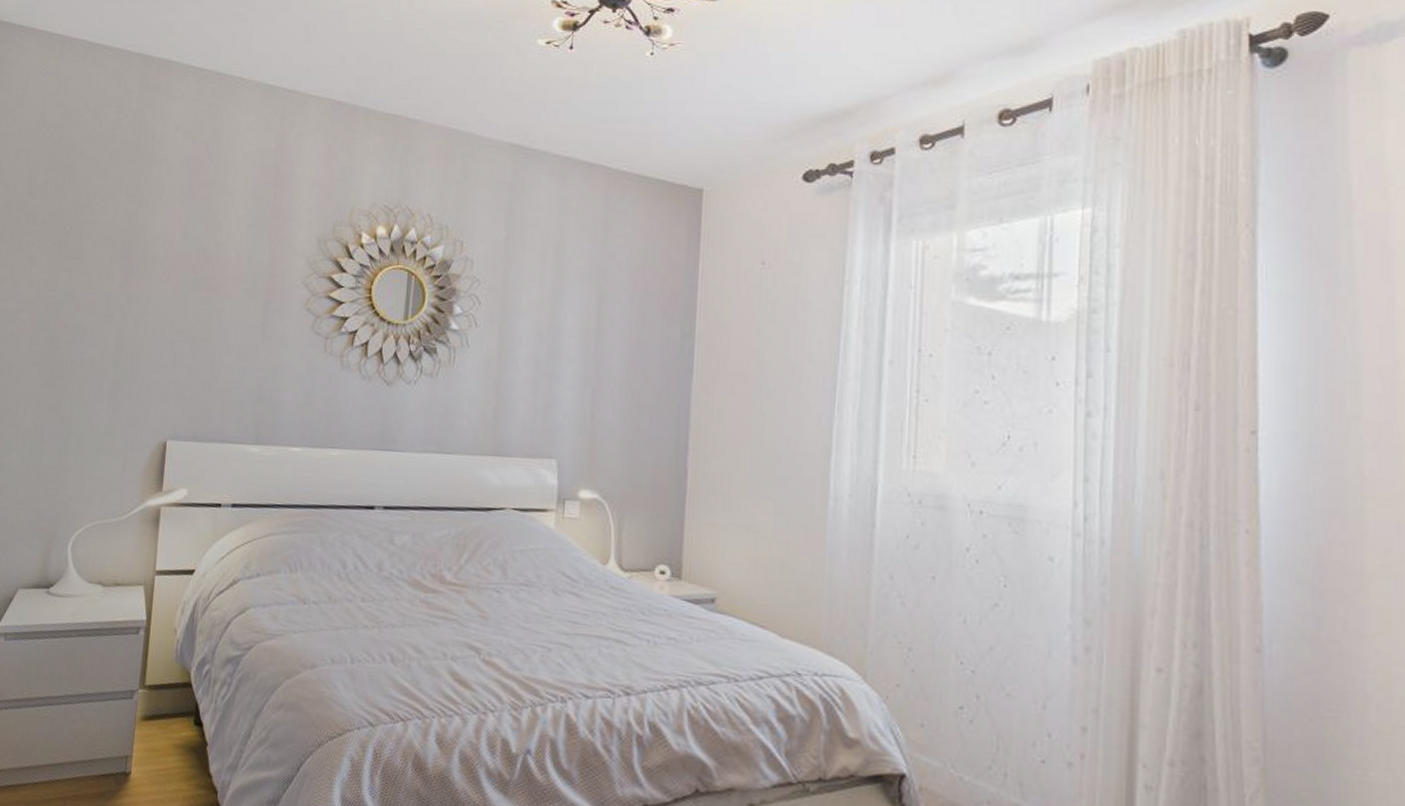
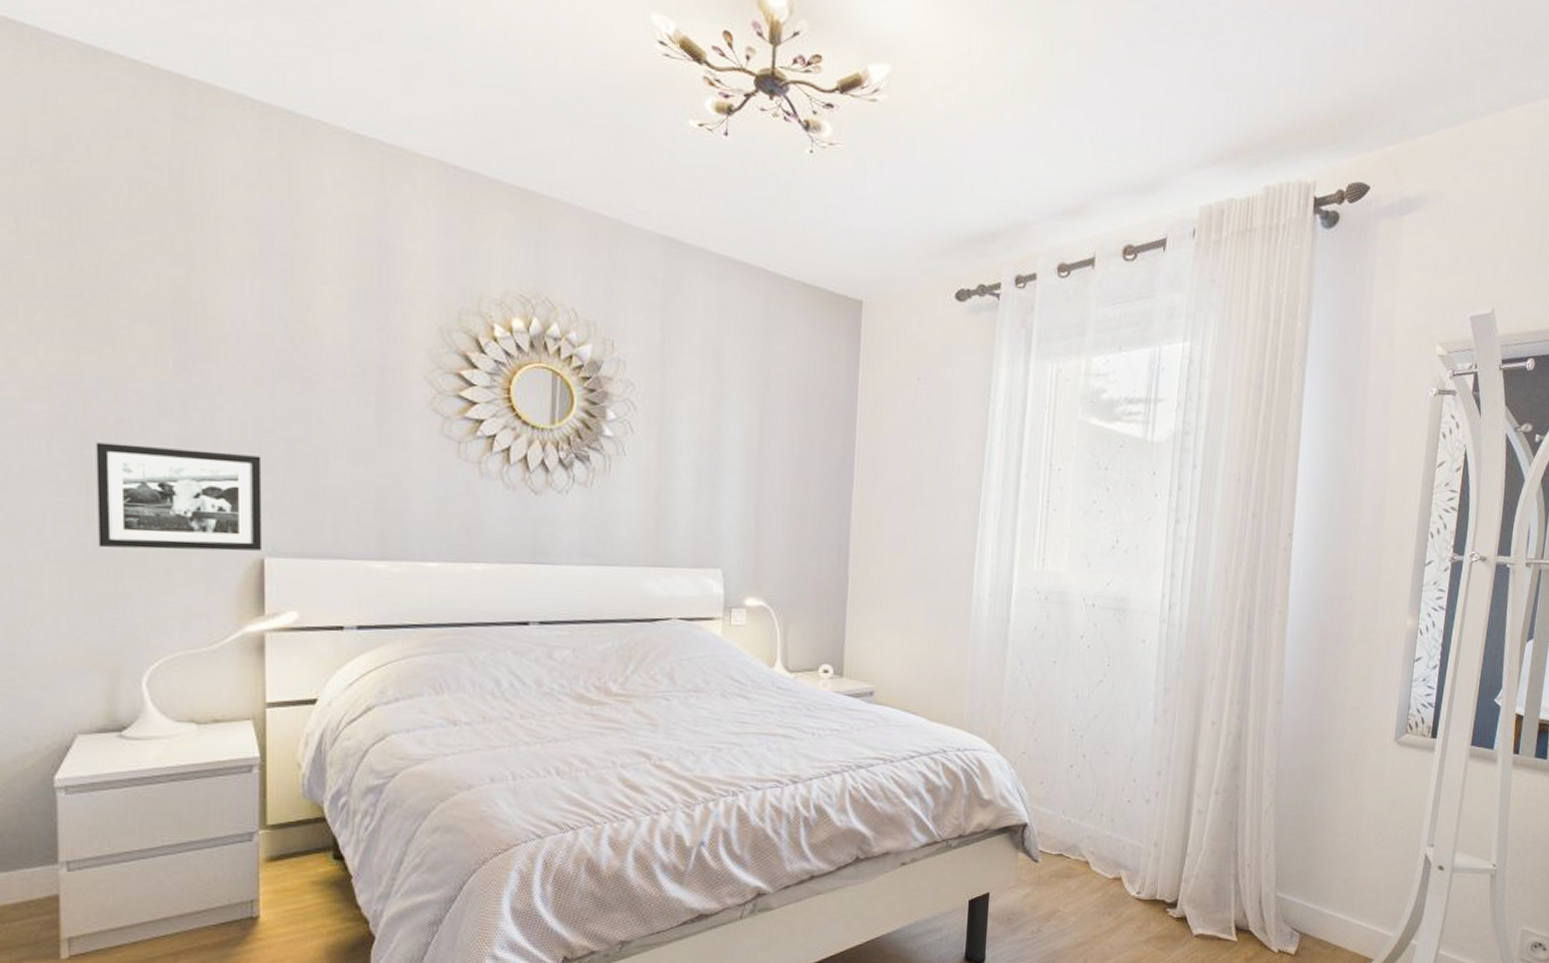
picture frame: none [52,344,173,434] -> present [95,442,263,551]

